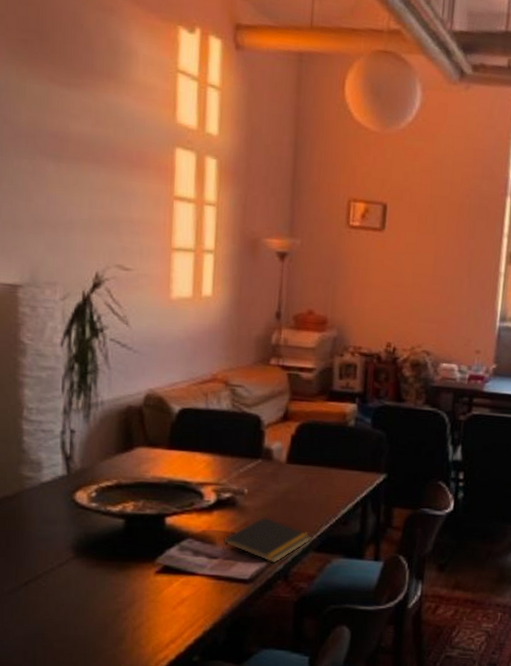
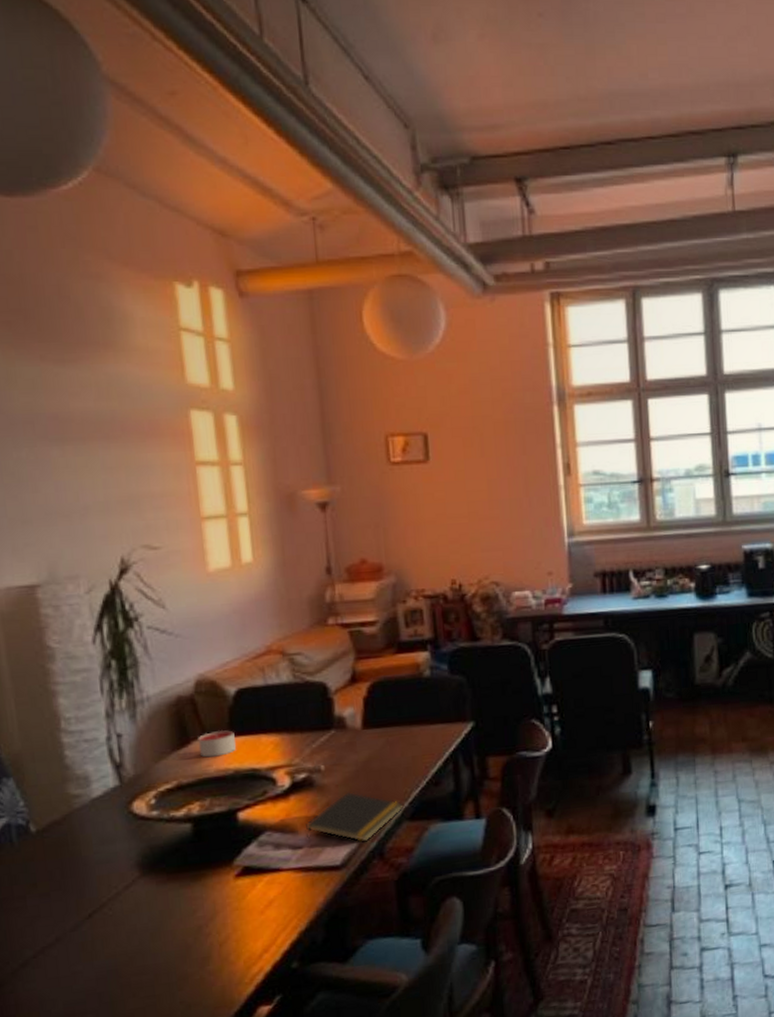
candle: none [140,442,173,465] -> present [198,729,236,758]

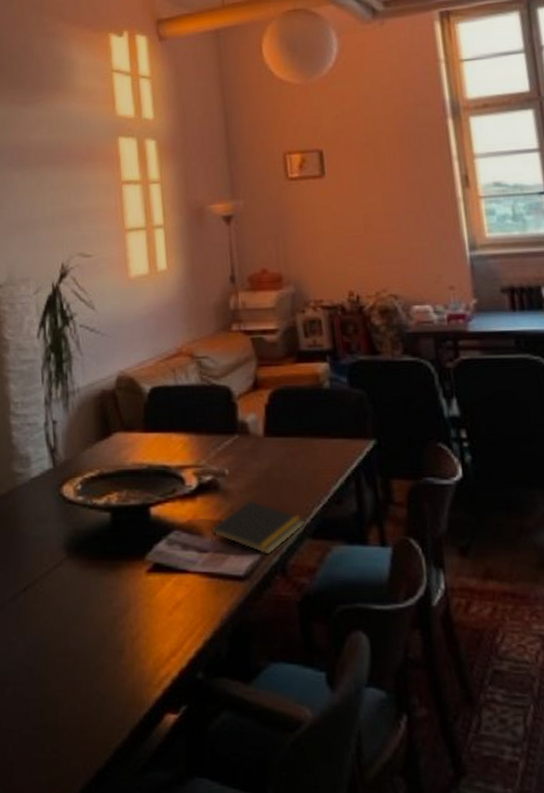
candle: present [198,729,236,758] -> none [117,425,150,450]

